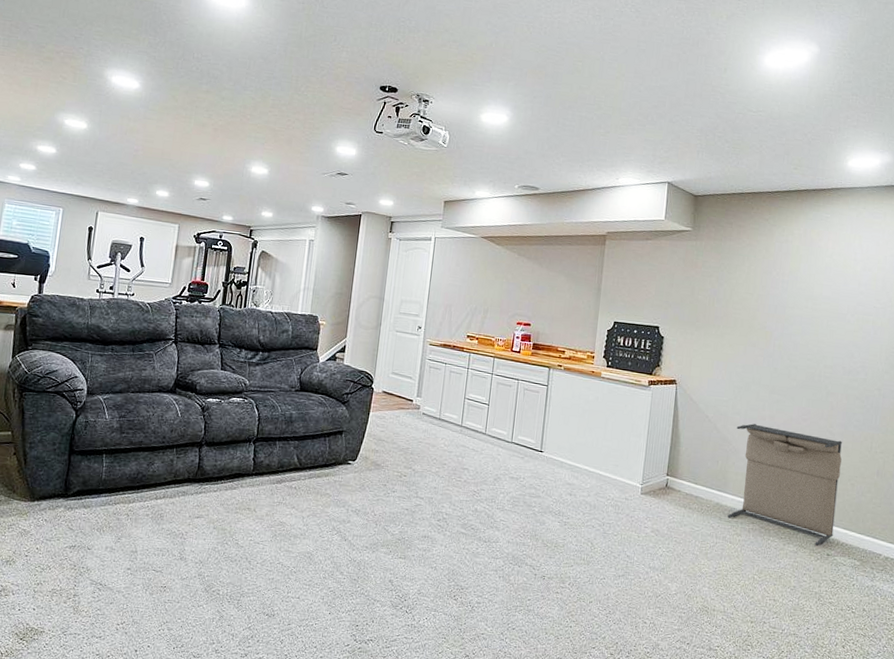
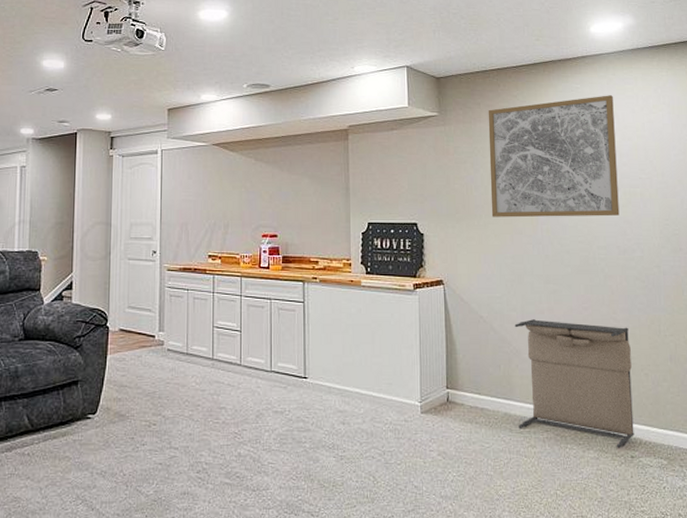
wall art: none [729,226,860,339] -> present [488,95,620,218]

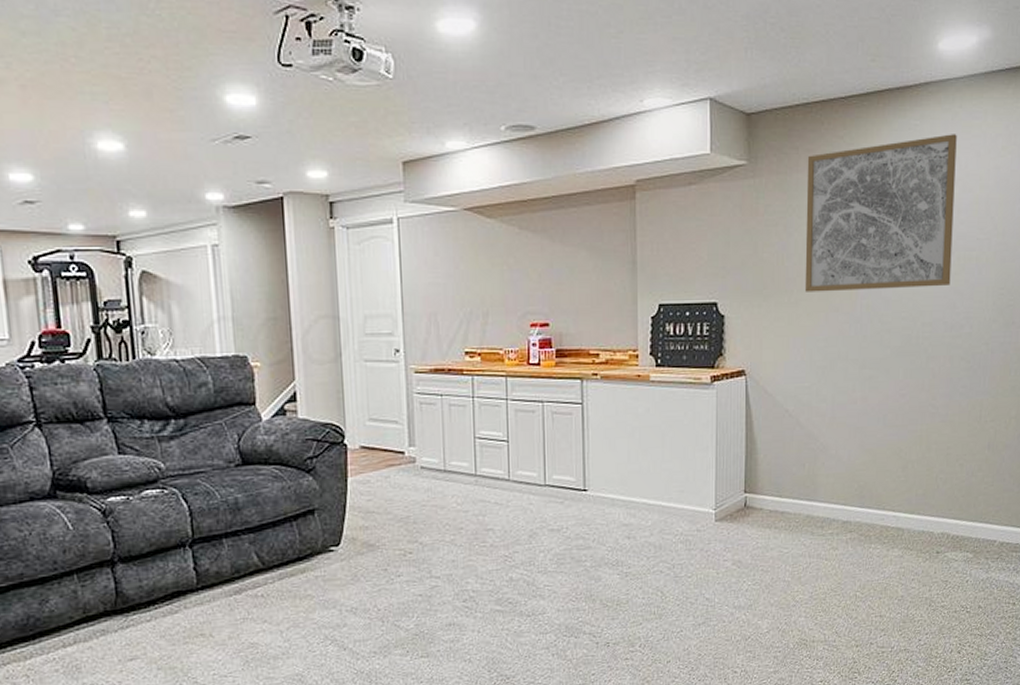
laundry hamper: present [514,319,634,448] -> none [820,410,948,544]

